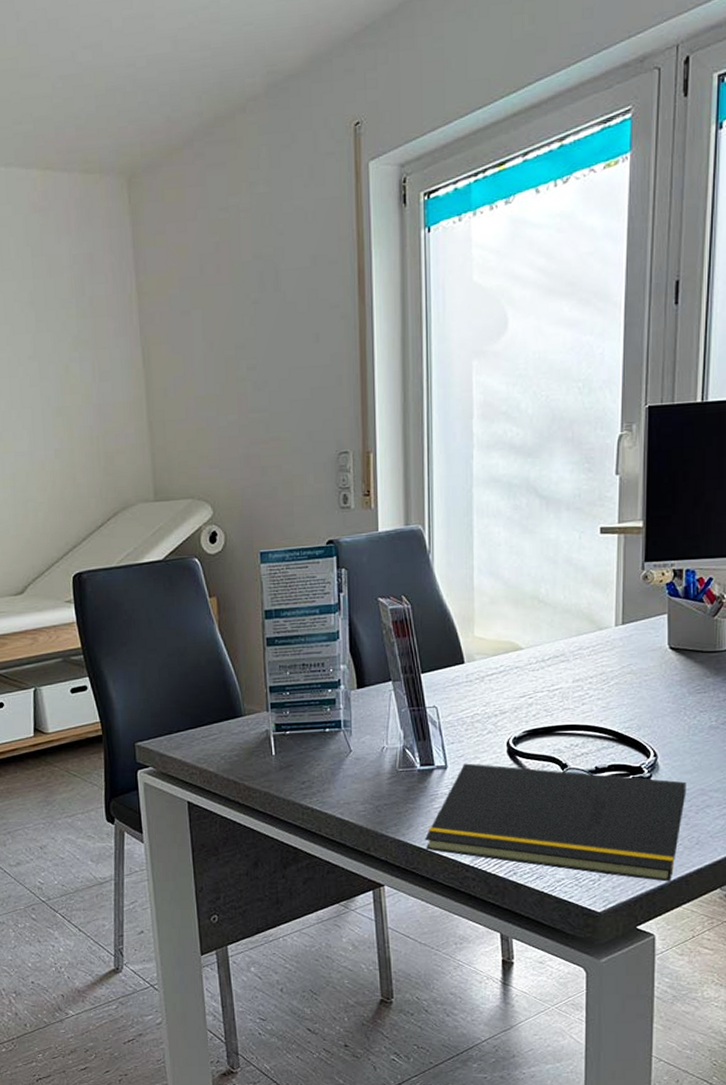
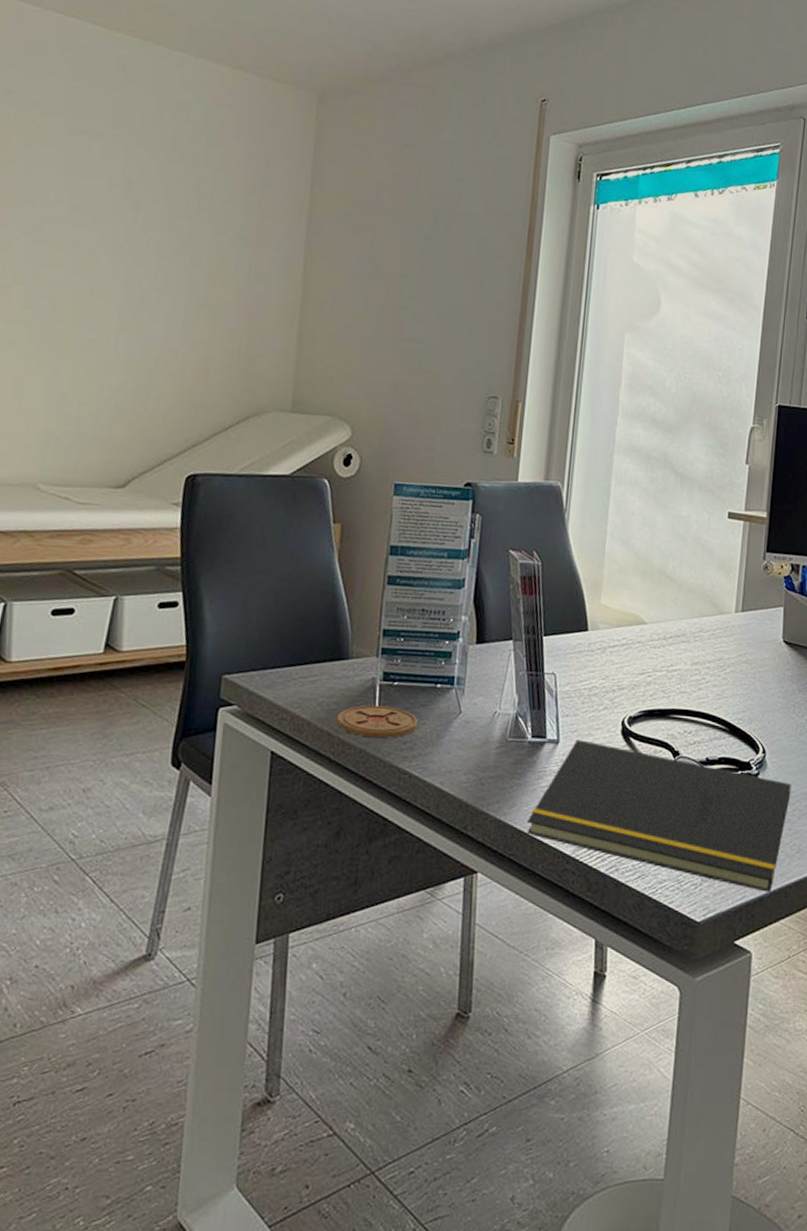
coaster: none [239,753,313,782] -> present [336,705,419,738]

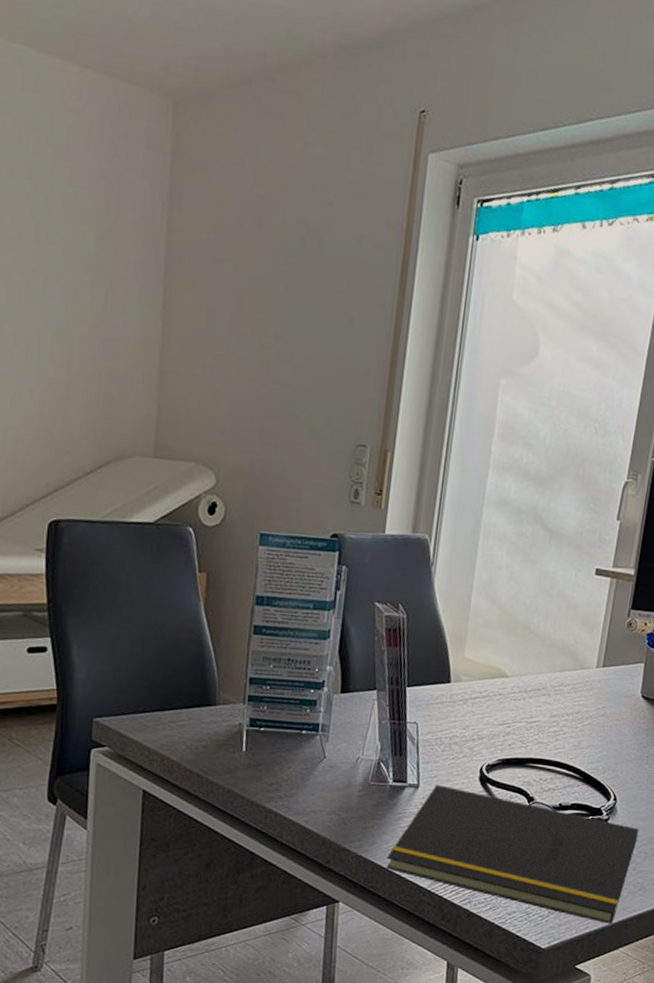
coaster: present [336,705,419,738] -> none [205,749,284,780]

